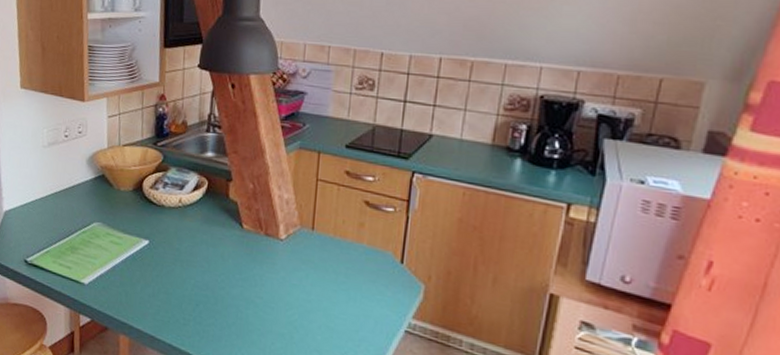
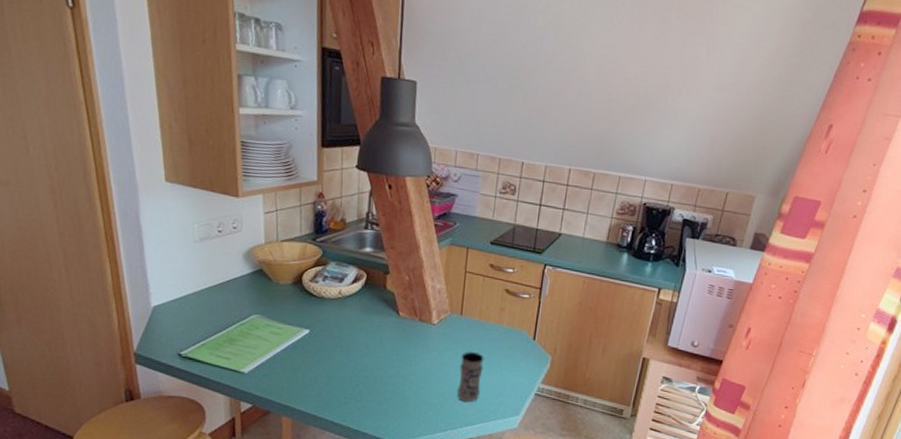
jar: none [309,274,341,335] -> present [457,352,484,403]

